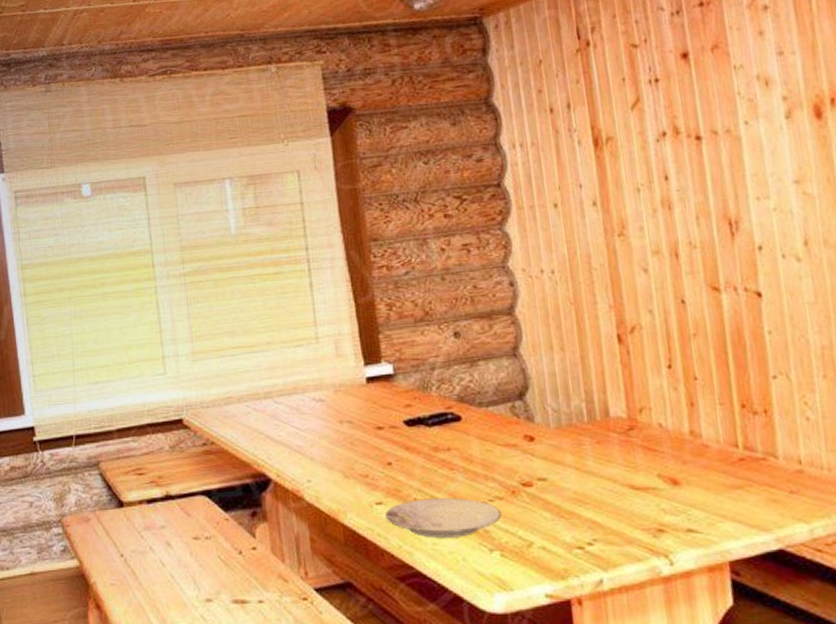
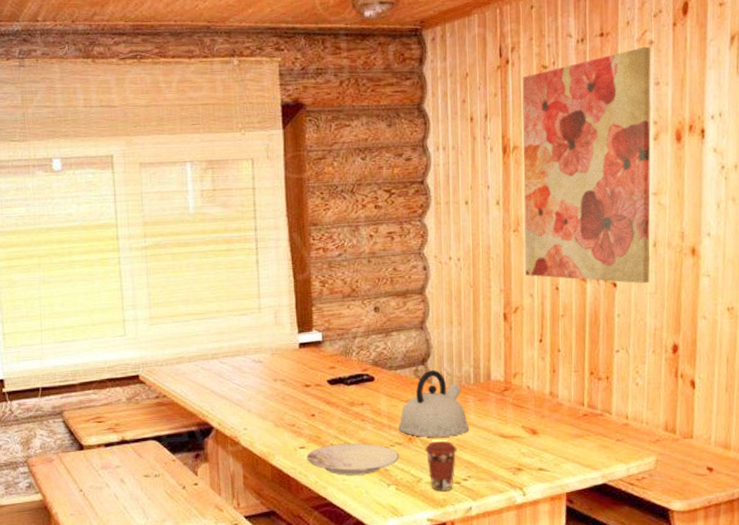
kettle: none [497,406,589,490] -> present [398,370,470,437]
coffee cup: none [533,493,576,559] -> present [425,440,457,492]
wall art: none [608,12,806,292] -> present [522,46,651,284]

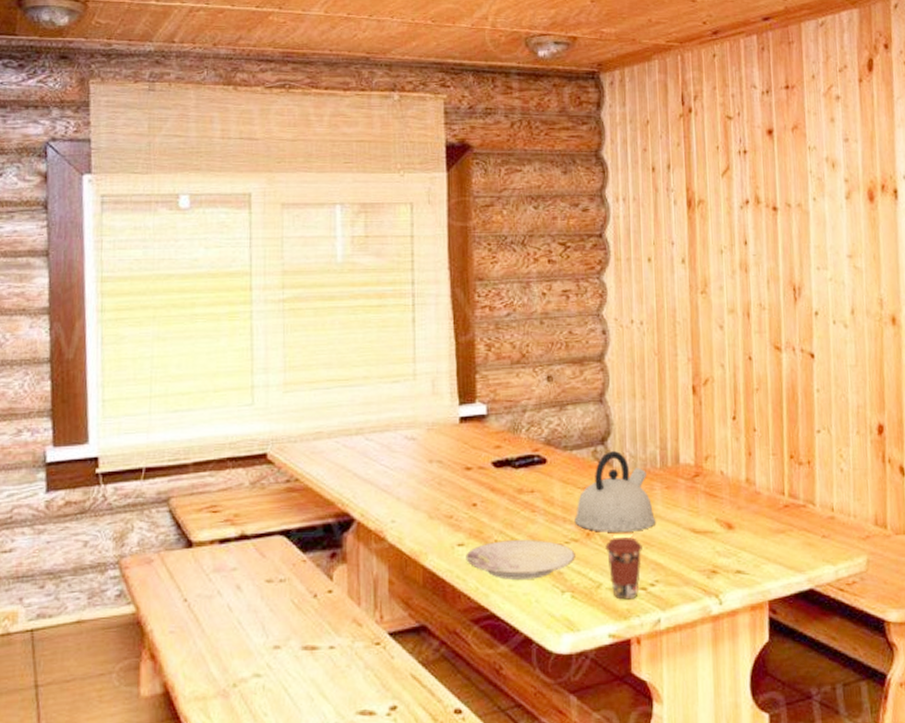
wall art: present [522,46,651,284] -> none [706,101,850,355]

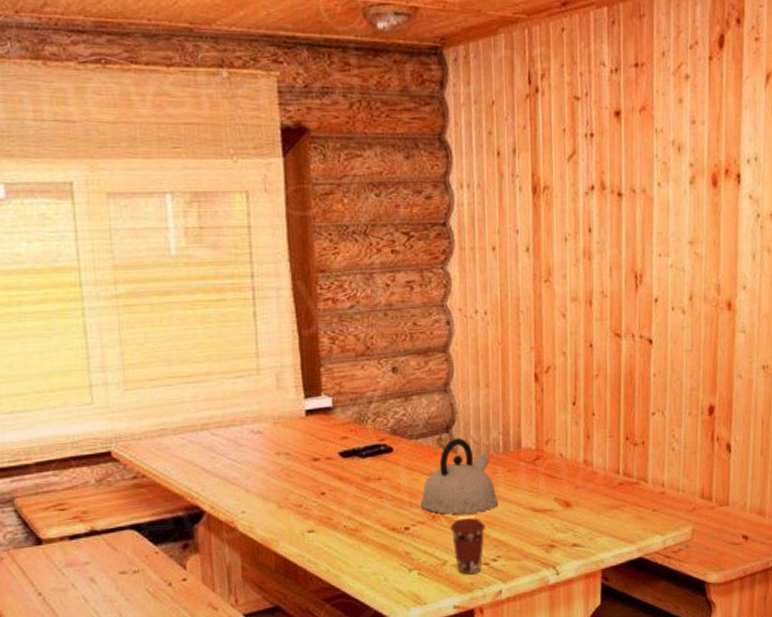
plate: present [466,540,575,580] -> none [316,524,422,561]

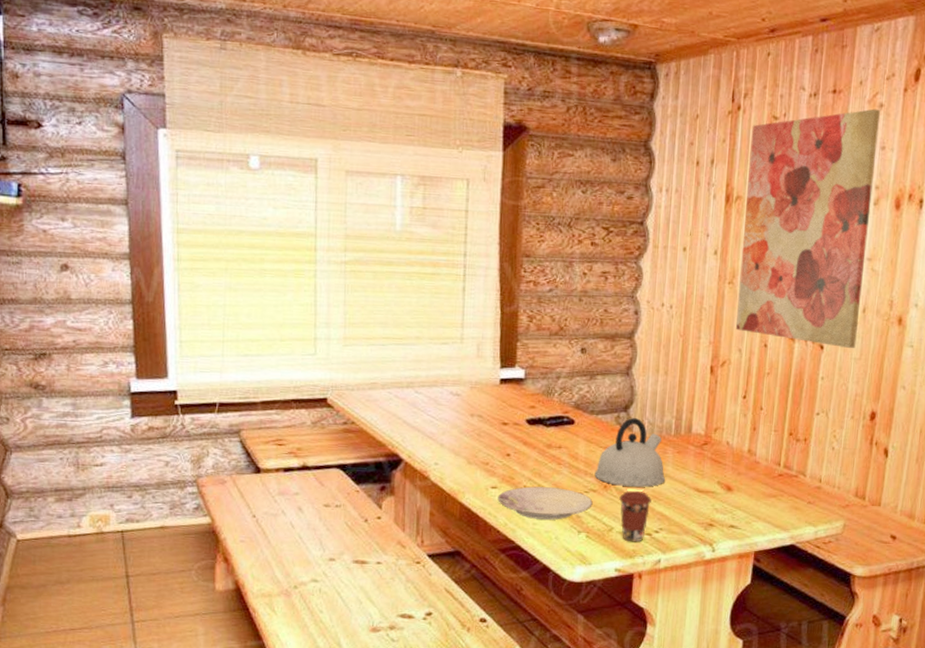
plate: none [316,524,422,561] -> present [497,486,593,520]
wall art: none [553,81,687,341] -> present [736,108,880,349]

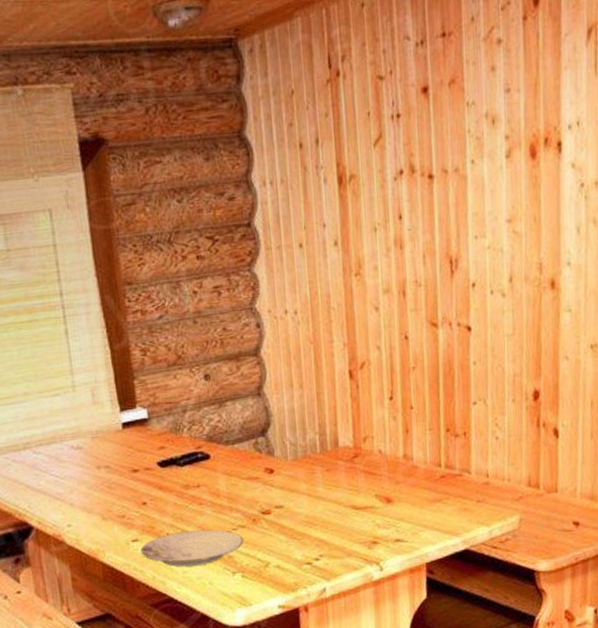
kettle: present [594,418,666,487] -> none [240,441,319,517]
coffee cup: present [619,490,652,543] -> none [271,518,306,575]
wall art: present [736,108,880,349] -> none [356,46,507,326]

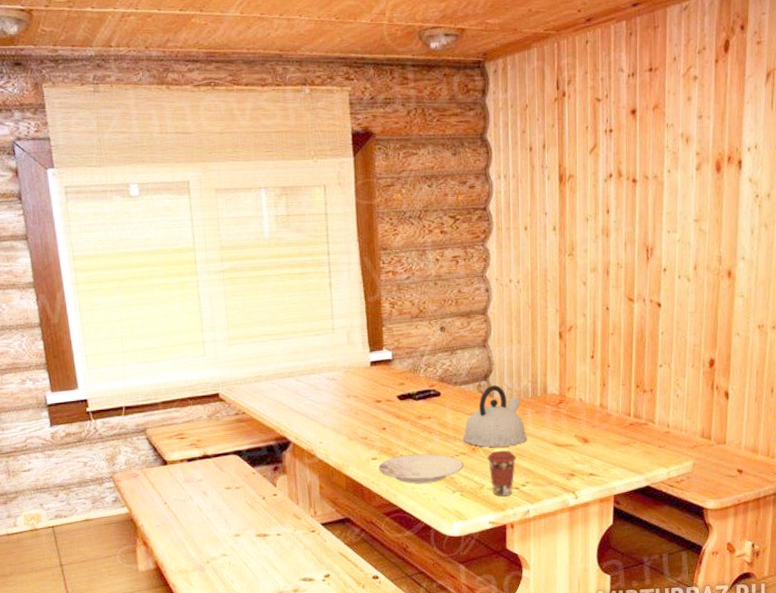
kettle: none [240,441,319,517] -> present [463,385,528,447]
coffee cup: none [271,518,306,575] -> present [487,450,516,497]

